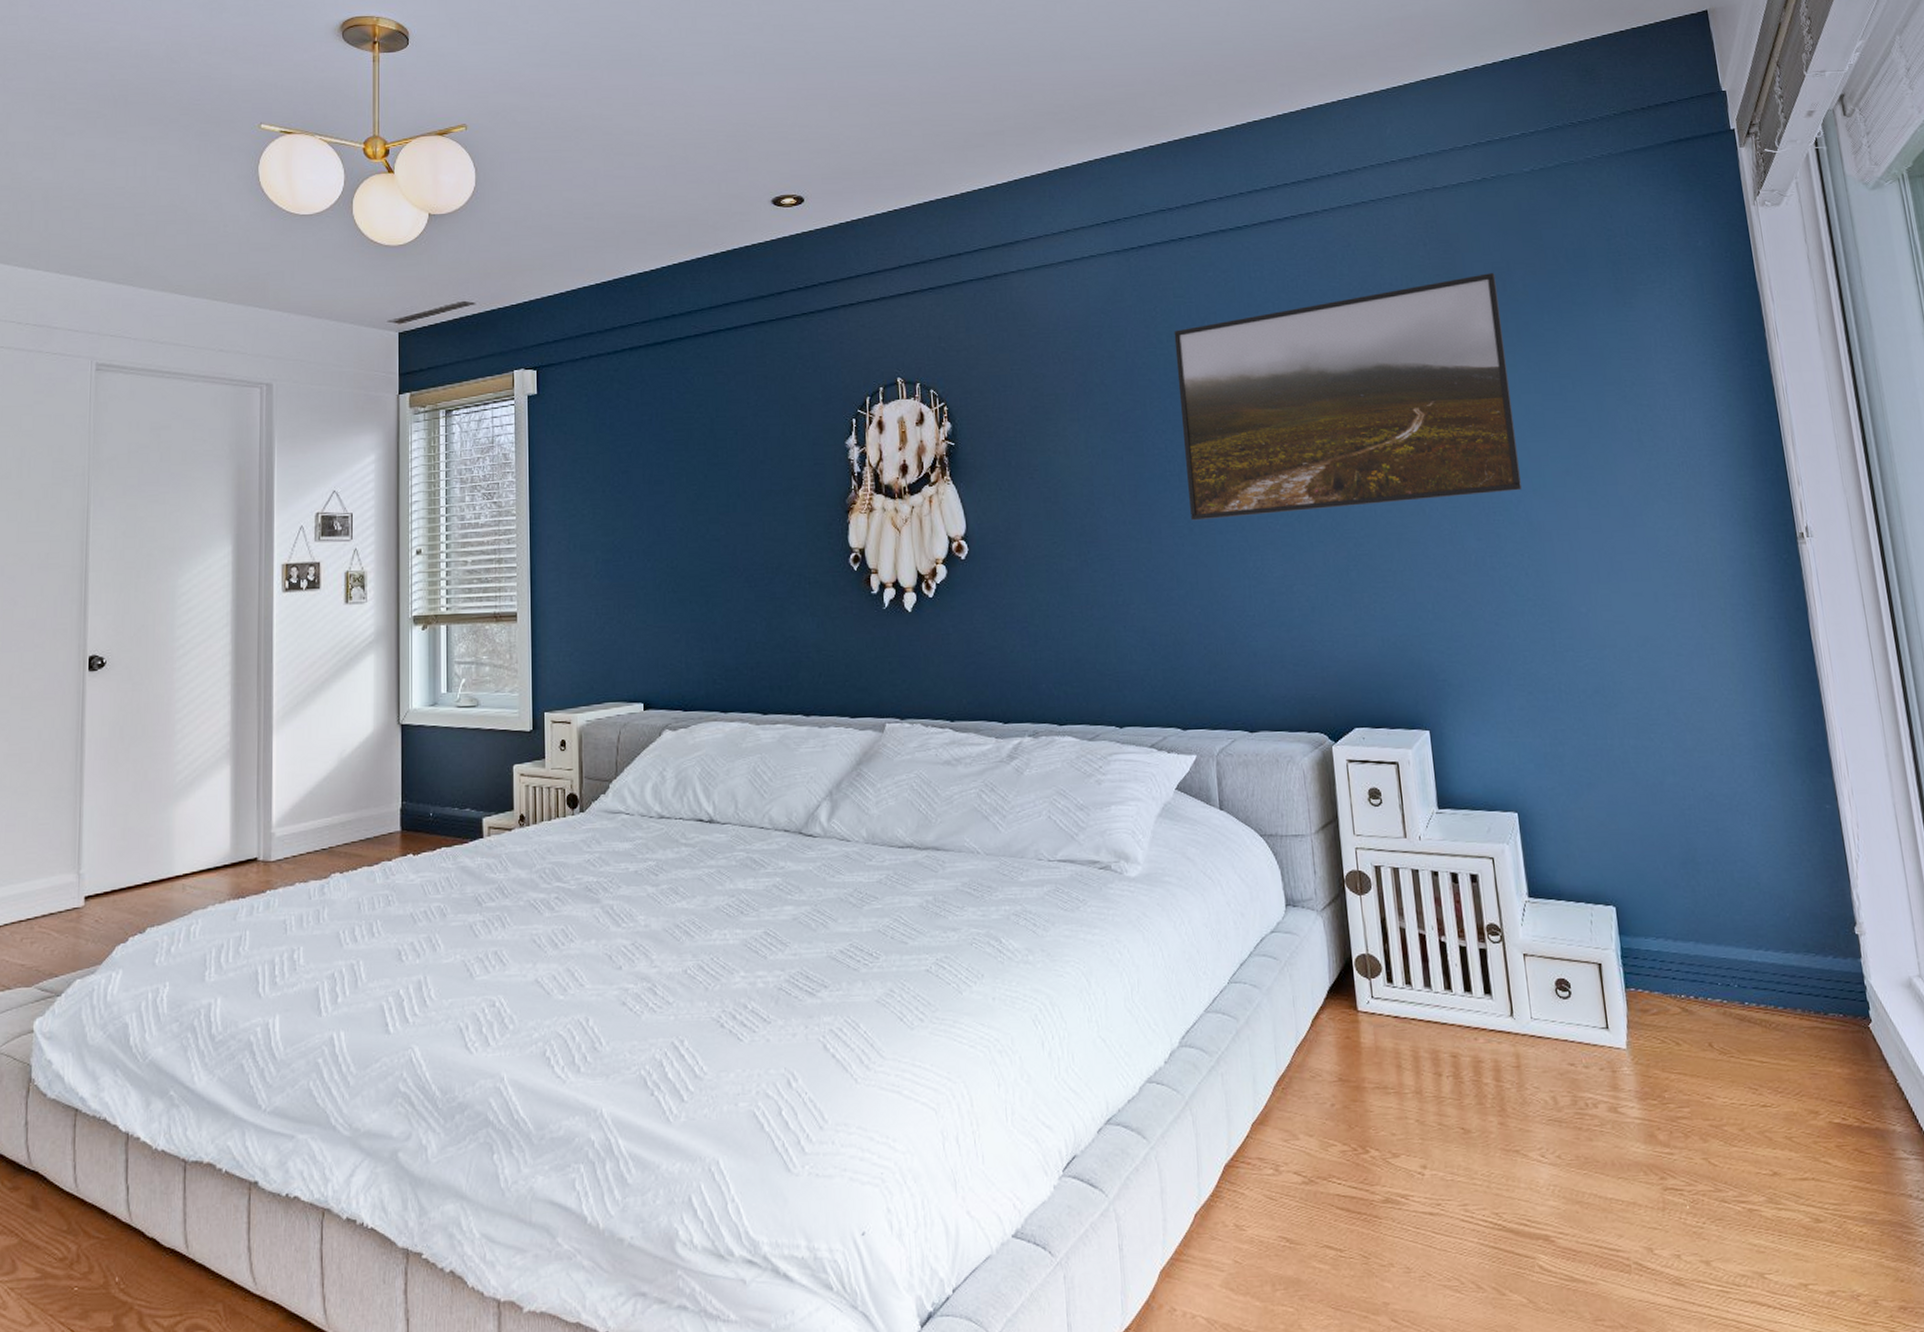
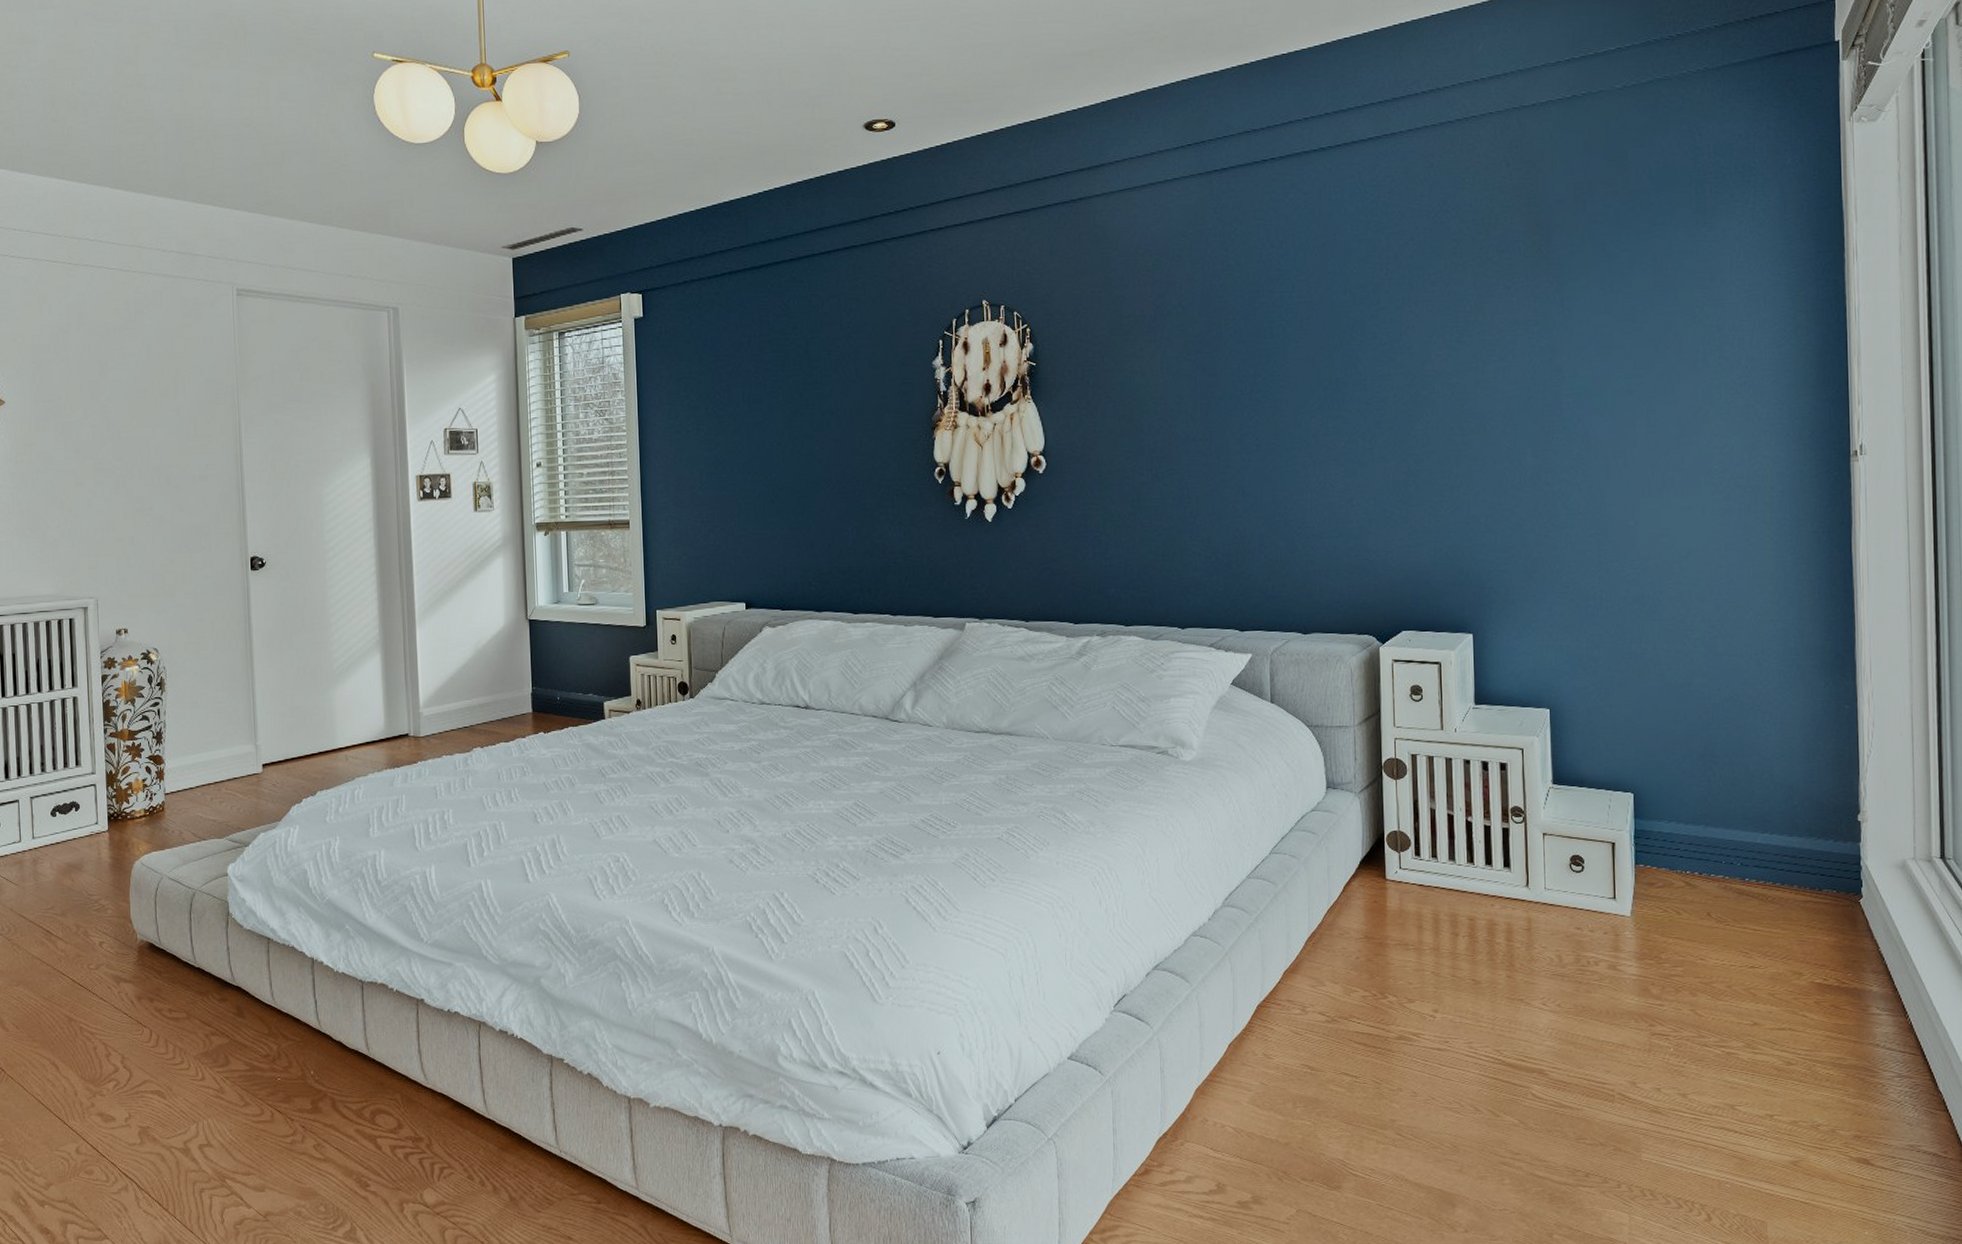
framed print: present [1174,273,1522,521] -> none [1252,193,1582,438]

